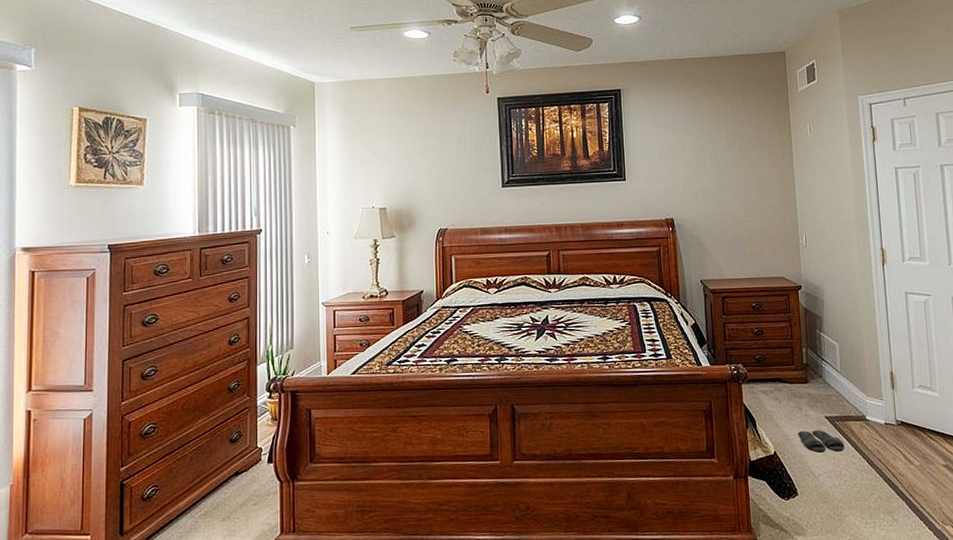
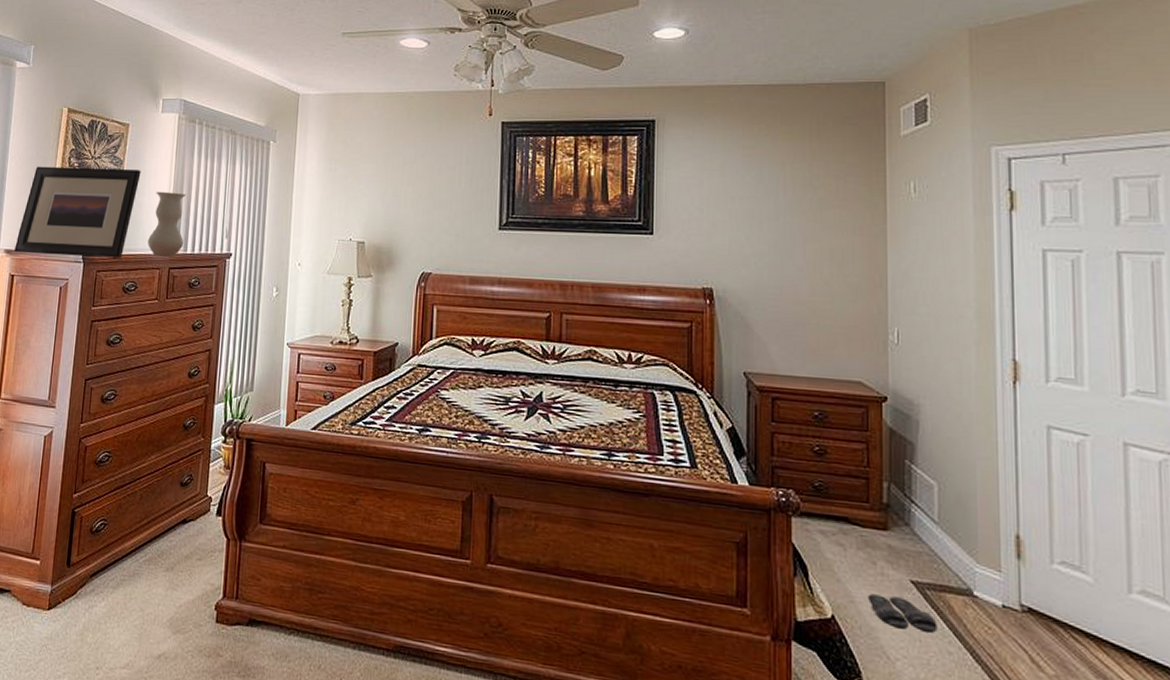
picture frame: none [33,161,163,250] -> present [14,166,141,258]
vase: none [175,179,212,239] -> present [147,191,186,257]

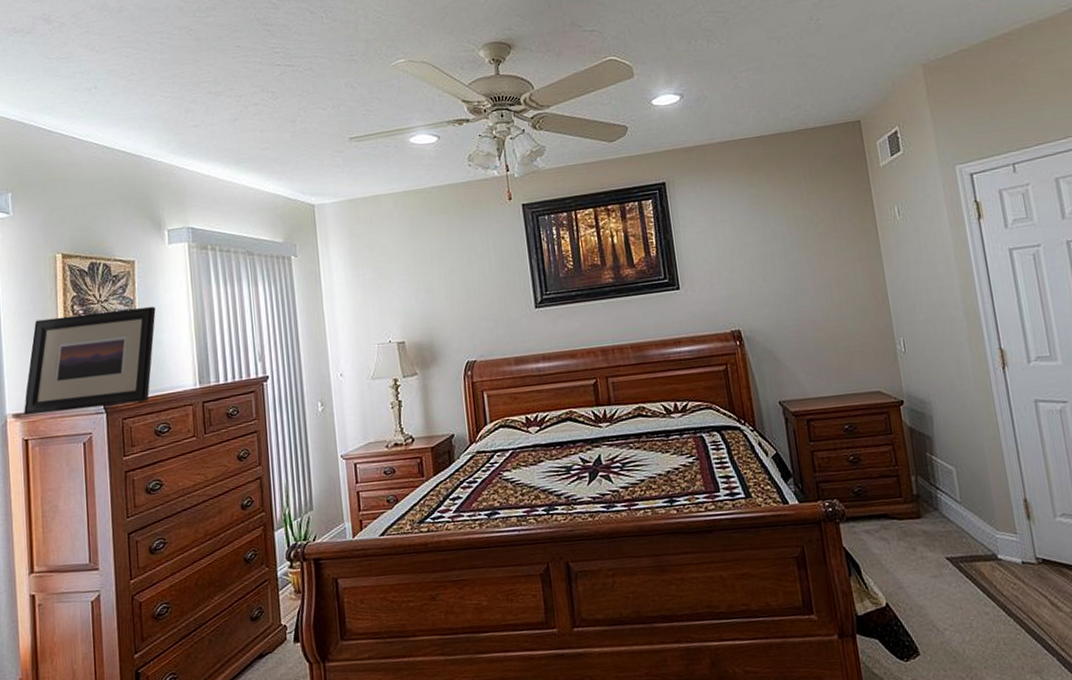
vase: present [147,191,186,257] -> none [174,323,214,393]
slippers: present [868,594,938,633] -> none [913,574,974,602]

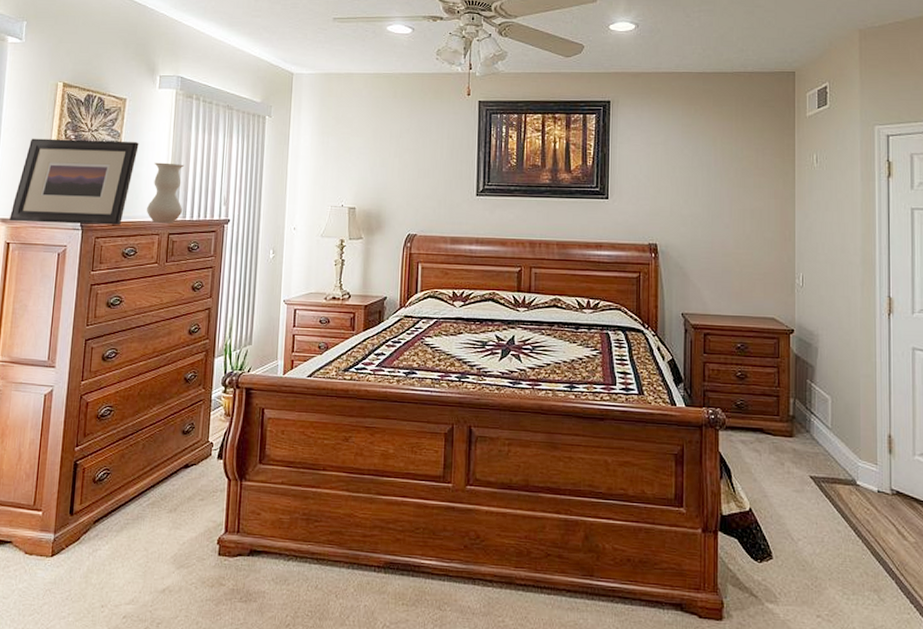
vase: none [174,323,214,393] -> present [146,162,184,223]

